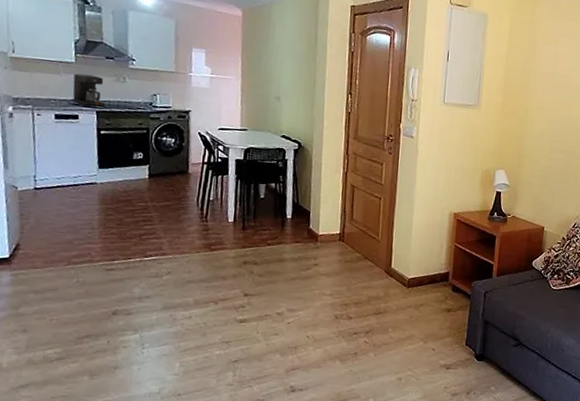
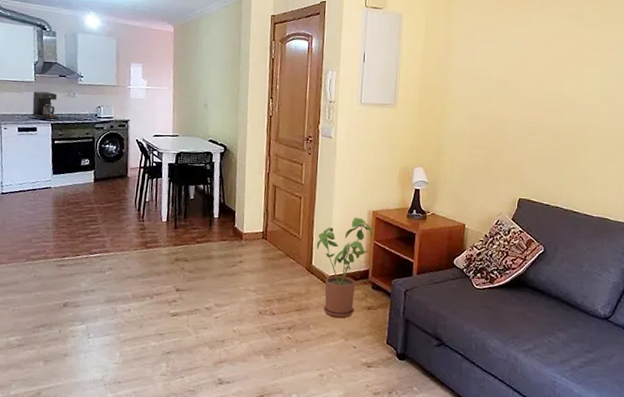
house plant: none [396,219,455,321] -> present [316,217,374,319]

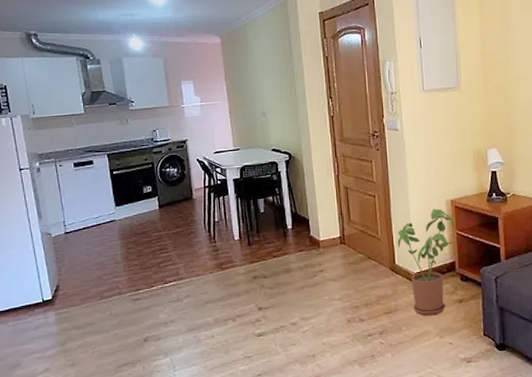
coffee maker: present [32,91,58,119] -> none [85,122,113,150]

